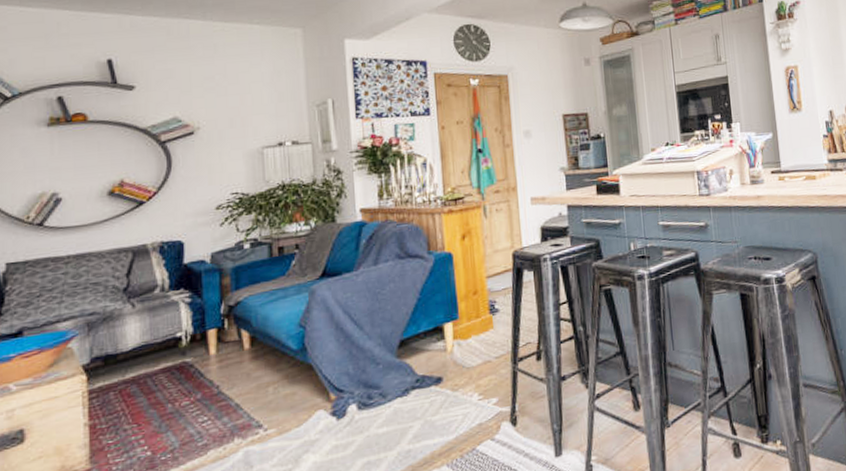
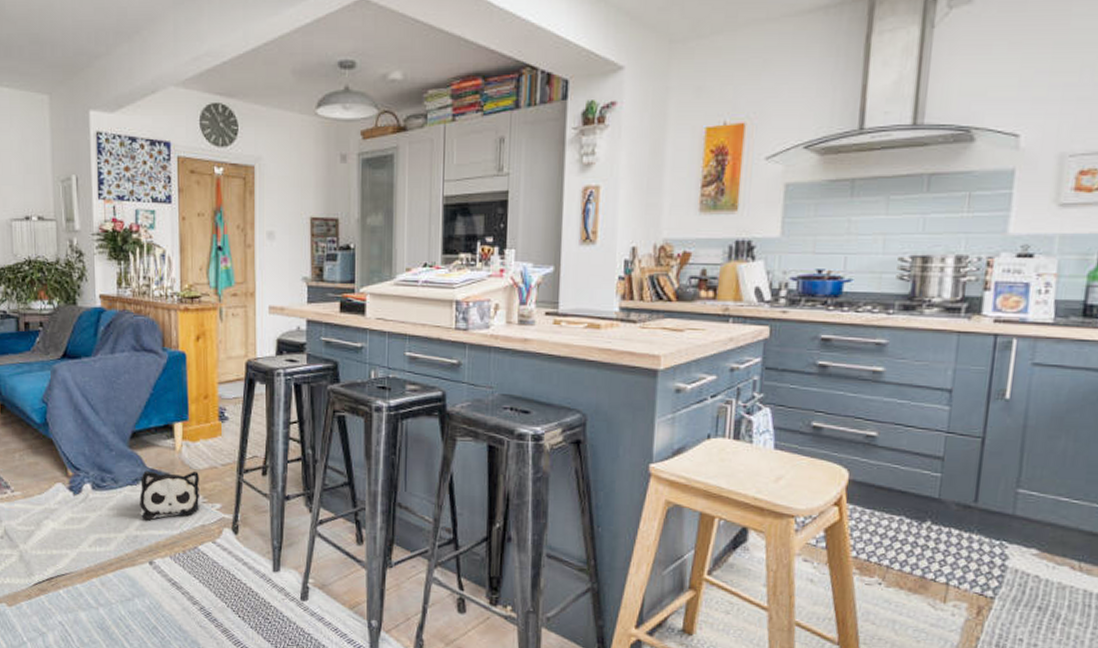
plush toy: none [411,369,475,432] -> present [140,470,199,521]

